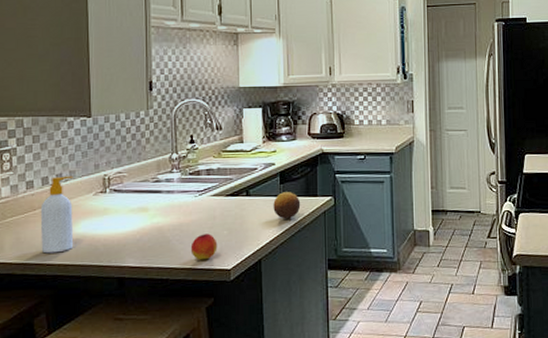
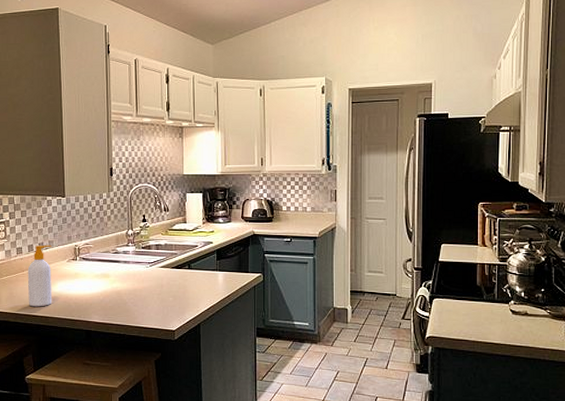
peach: present [190,233,218,261] -> none [143,299,164,321]
fruit: present [273,192,301,219] -> none [211,267,234,291]

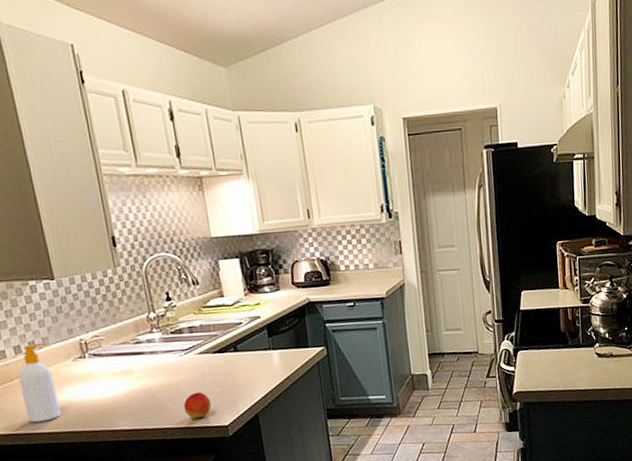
peach: none [143,299,164,321] -> present [183,392,212,419]

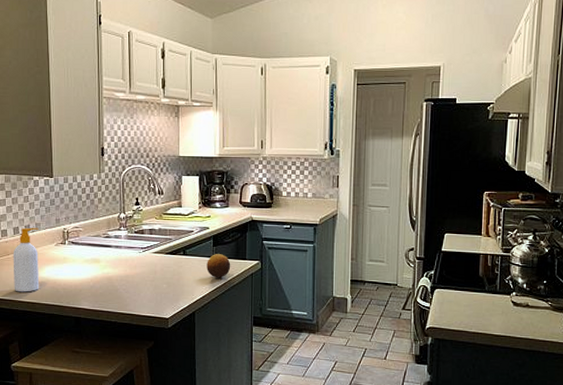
peach: present [183,392,212,419] -> none [135,285,158,309]
fruit: none [263,344,293,373] -> present [207,254,231,278]

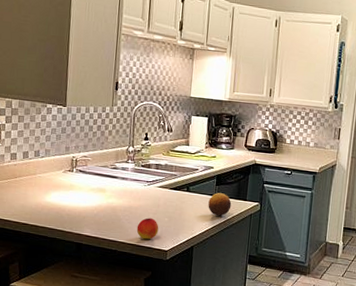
soap bottle: present [13,227,40,292] -> none [19,153,48,216]
peach: none [135,285,158,309] -> present [136,218,159,240]

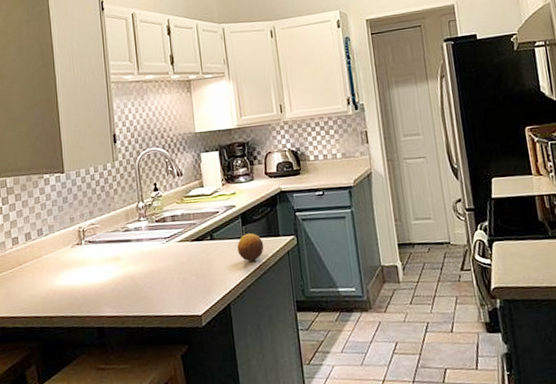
peach: present [136,218,159,240] -> none [162,279,188,307]

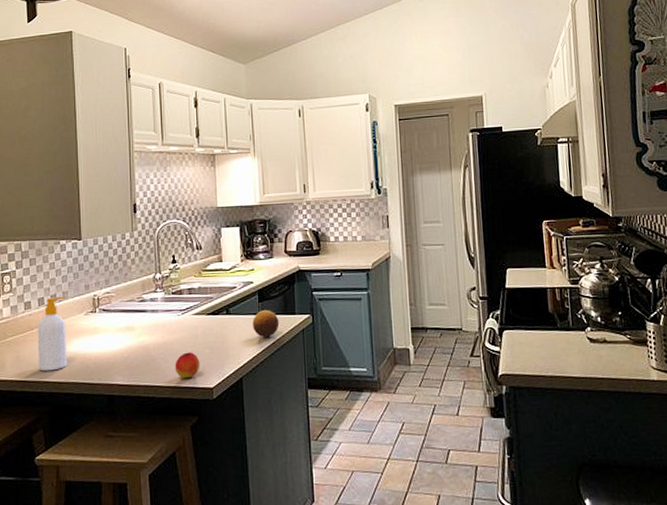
soap bottle: none [25,230,57,306] -> present [37,296,67,371]
peach: none [162,279,188,307] -> present [175,352,200,379]

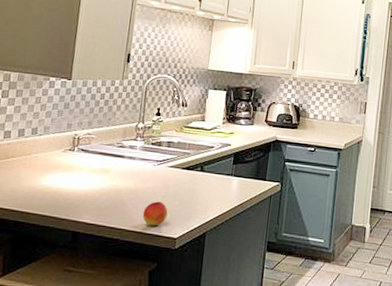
soap bottle: present [37,296,67,371] -> none [8,130,47,201]
fruit: present [252,310,279,338] -> none [223,172,250,199]

